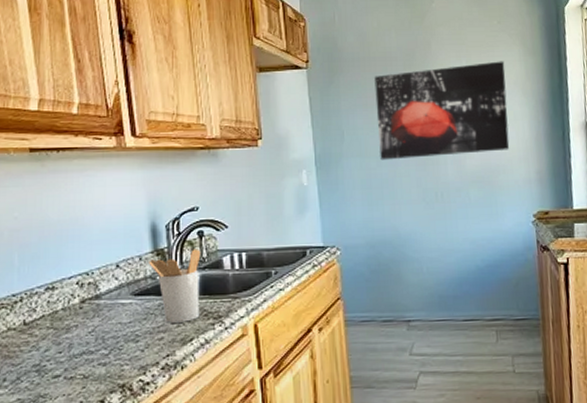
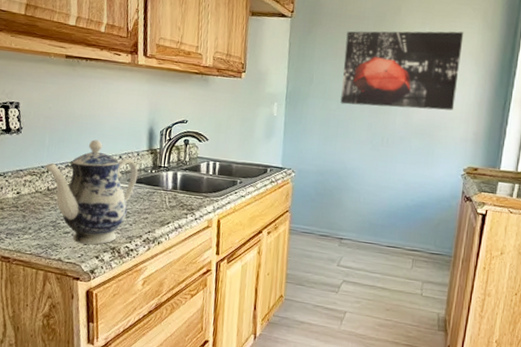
teapot: none [17,249,144,387] -> present [45,139,138,245]
utensil holder: present [149,249,201,323] -> none [144,153,185,209]

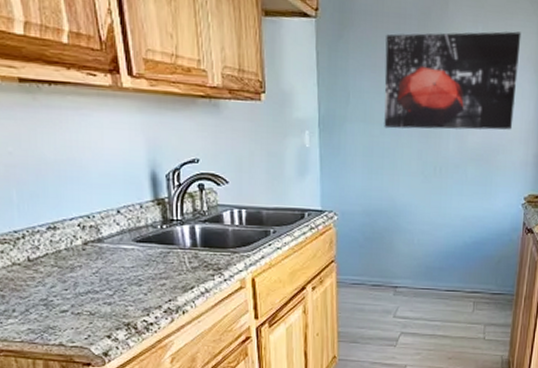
teapot: present [45,139,138,245] -> none [18,191,145,323]

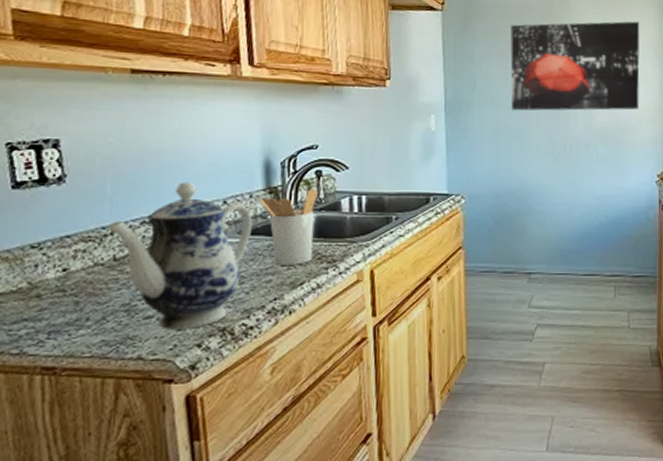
teapot: none [18,191,145,323] -> present [107,182,253,330]
utensil holder: none [149,201,201,271] -> present [260,189,318,265]

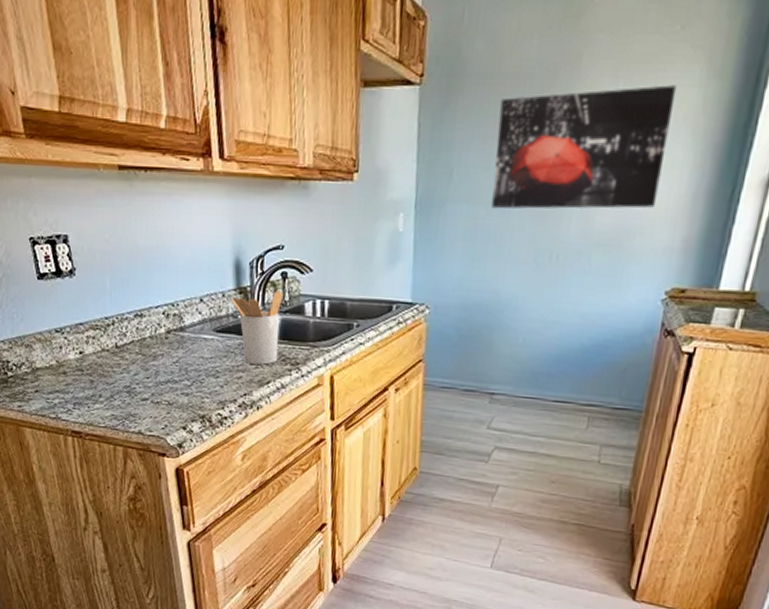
teapot: present [107,182,253,330] -> none [109,279,226,413]

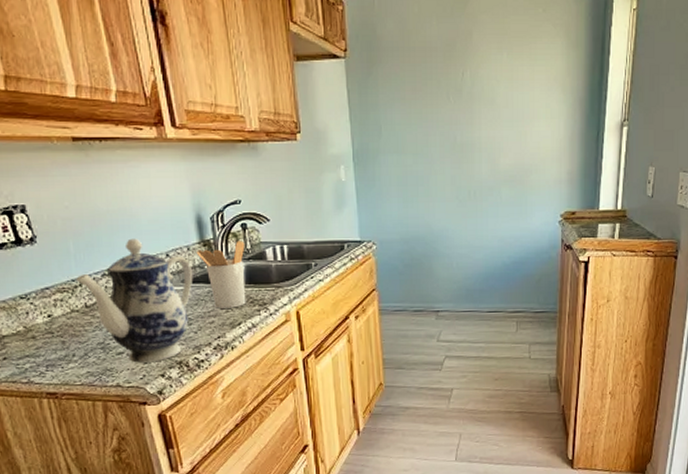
teapot: none [109,279,226,413] -> present [76,238,193,363]
wall art: present [491,85,677,209] -> none [413,54,546,157]

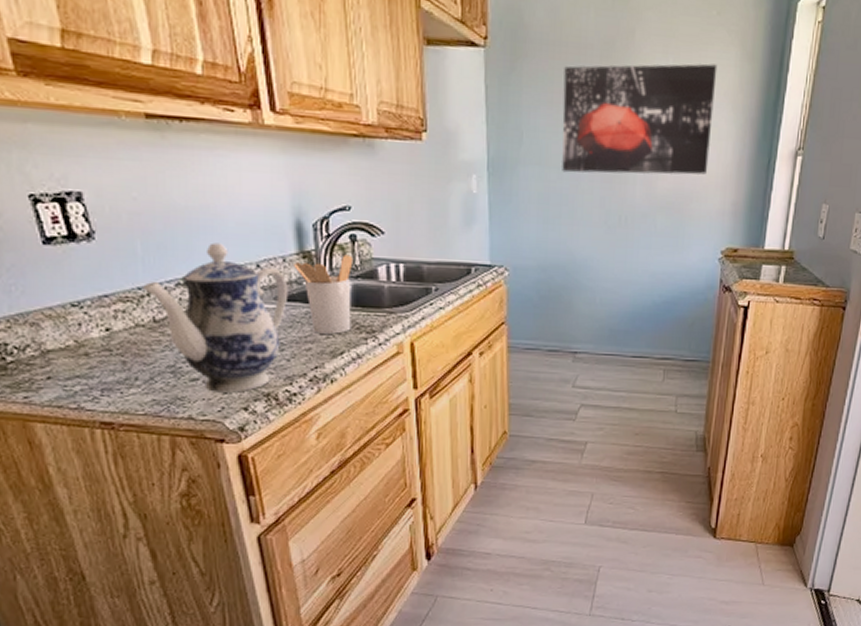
wall art: none [413,54,546,157] -> present [562,64,718,175]

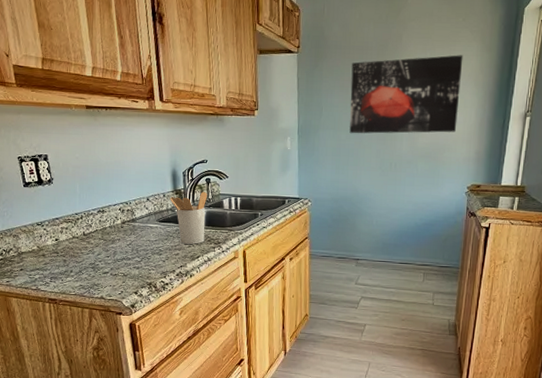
teapot: present [143,242,289,393] -> none [79,185,166,282]

